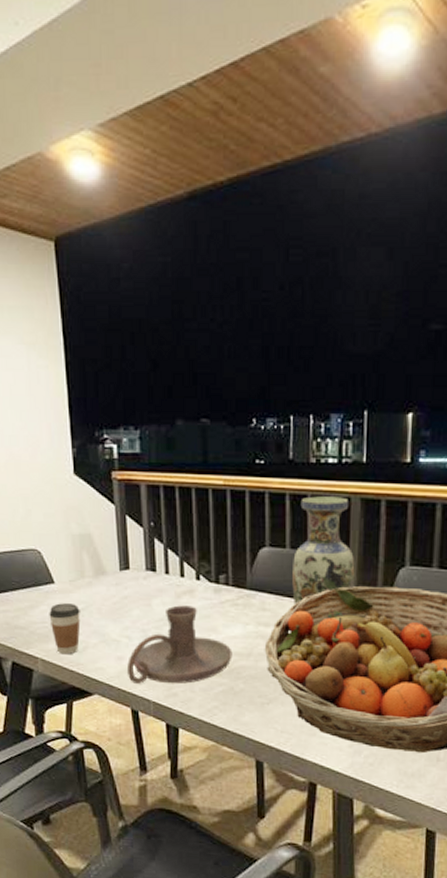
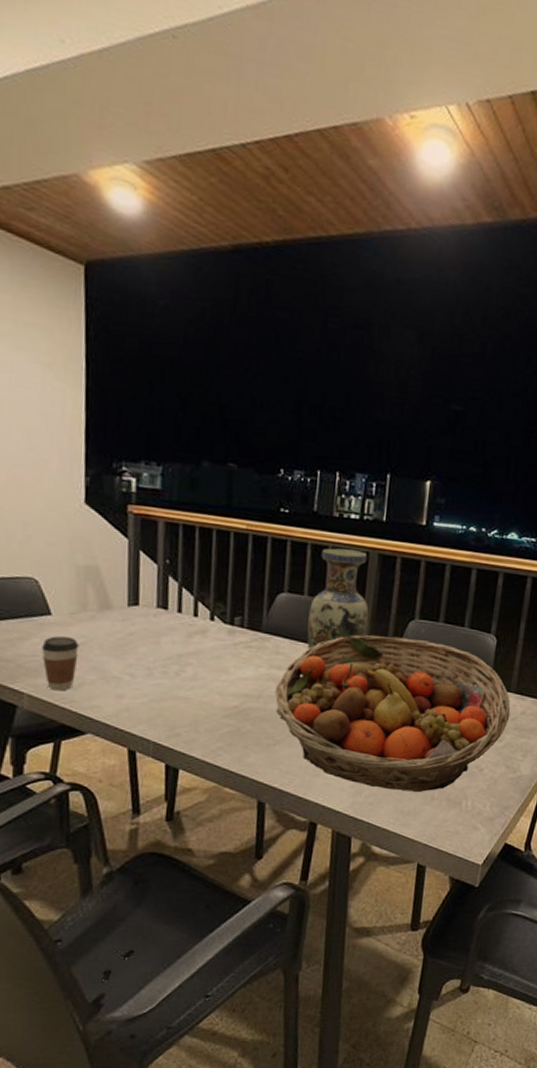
candle holder: present [127,605,233,684] -> none [127,644,242,725]

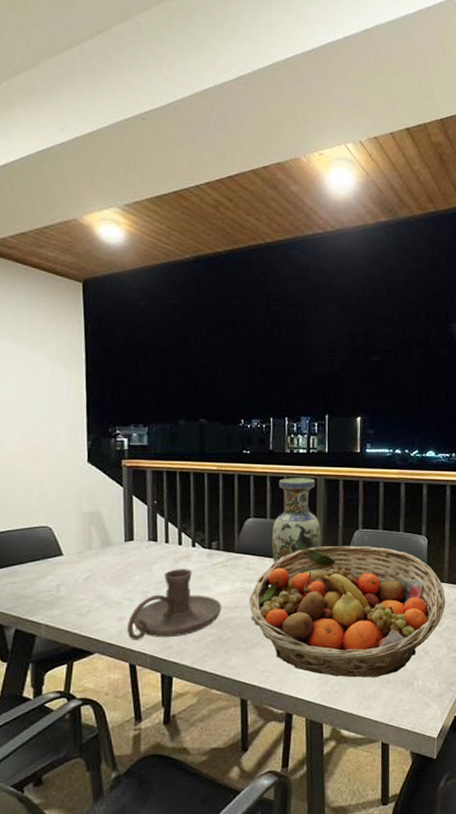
coffee cup: present [42,636,79,691] -> none [55,573,86,619]
candle holder: none [127,644,242,725] -> present [127,569,222,640]

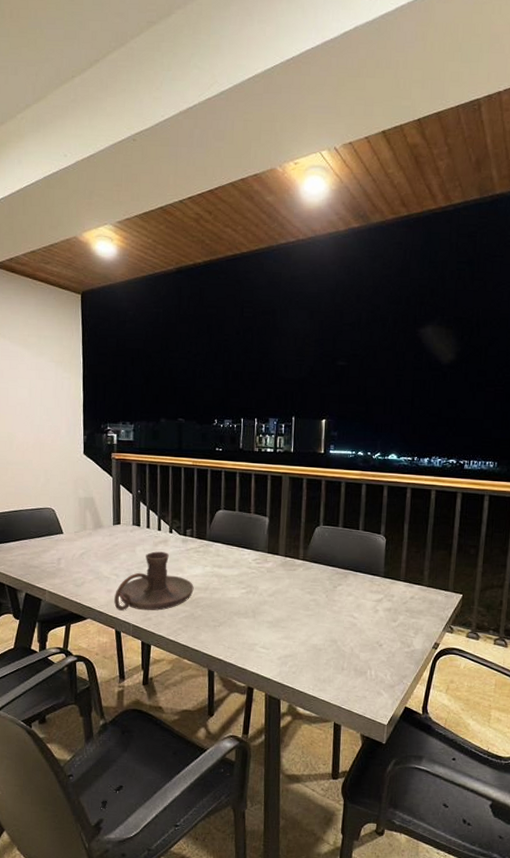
fruit basket: present [248,545,446,678] -> none [217,539,402,664]
vase: present [272,478,321,563] -> none [239,475,285,552]

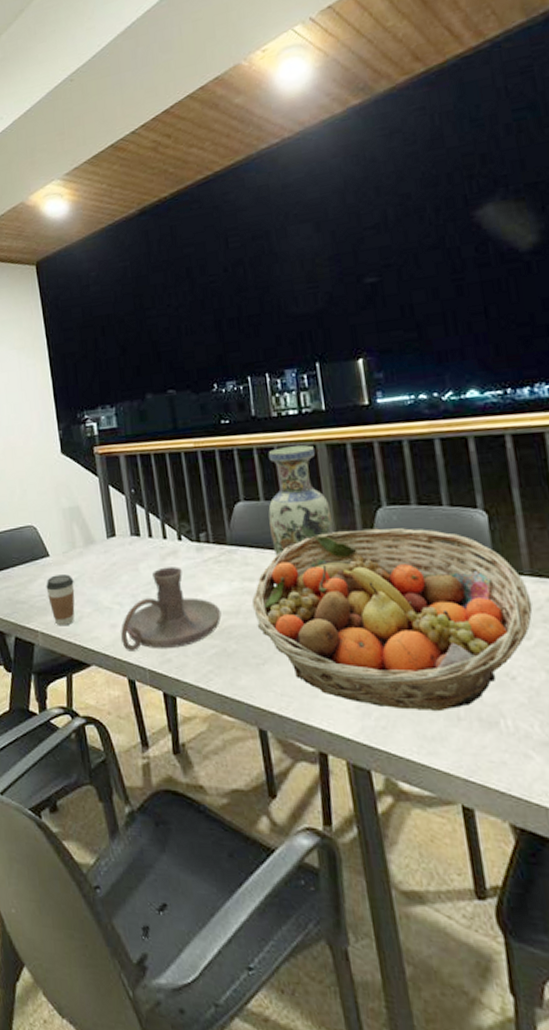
coffee cup: none [57,548,81,588] -> present [46,574,75,626]
fruit basket: none [217,539,402,664] -> present [252,528,533,712]
vase: none [239,475,285,552] -> present [268,445,334,556]

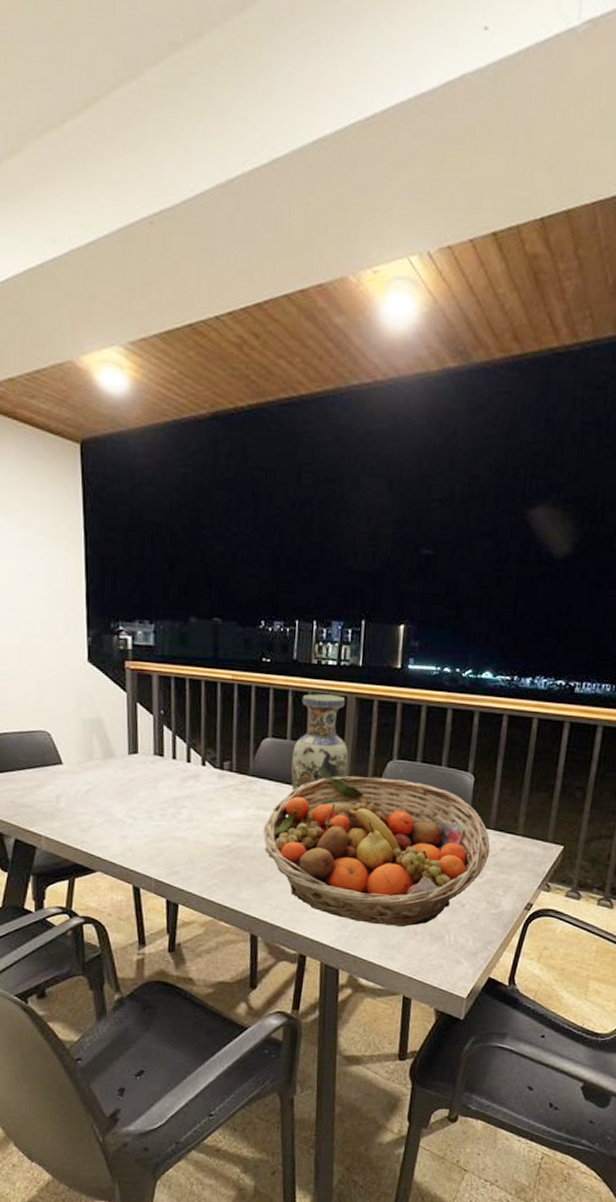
coffee cup: present [46,574,75,626] -> none [55,783,87,833]
candle holder: present [121,566,222,651] -> none [131,788,233,863]

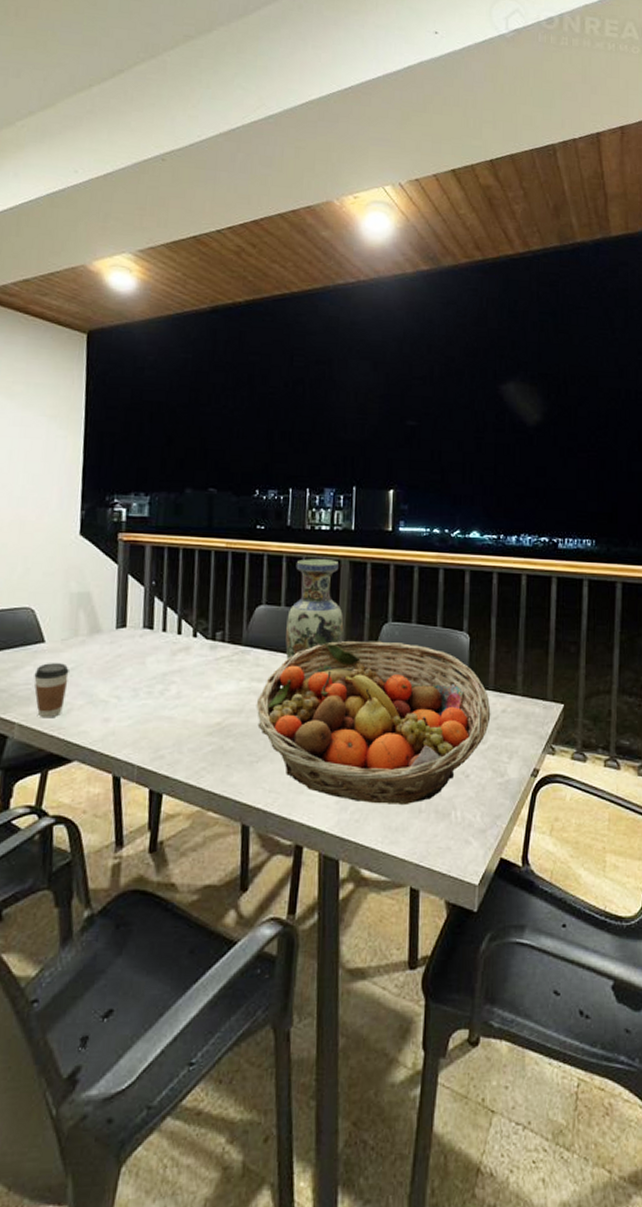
coffee cup: none [55,783,87,833] -> present [34,663,69,718]

